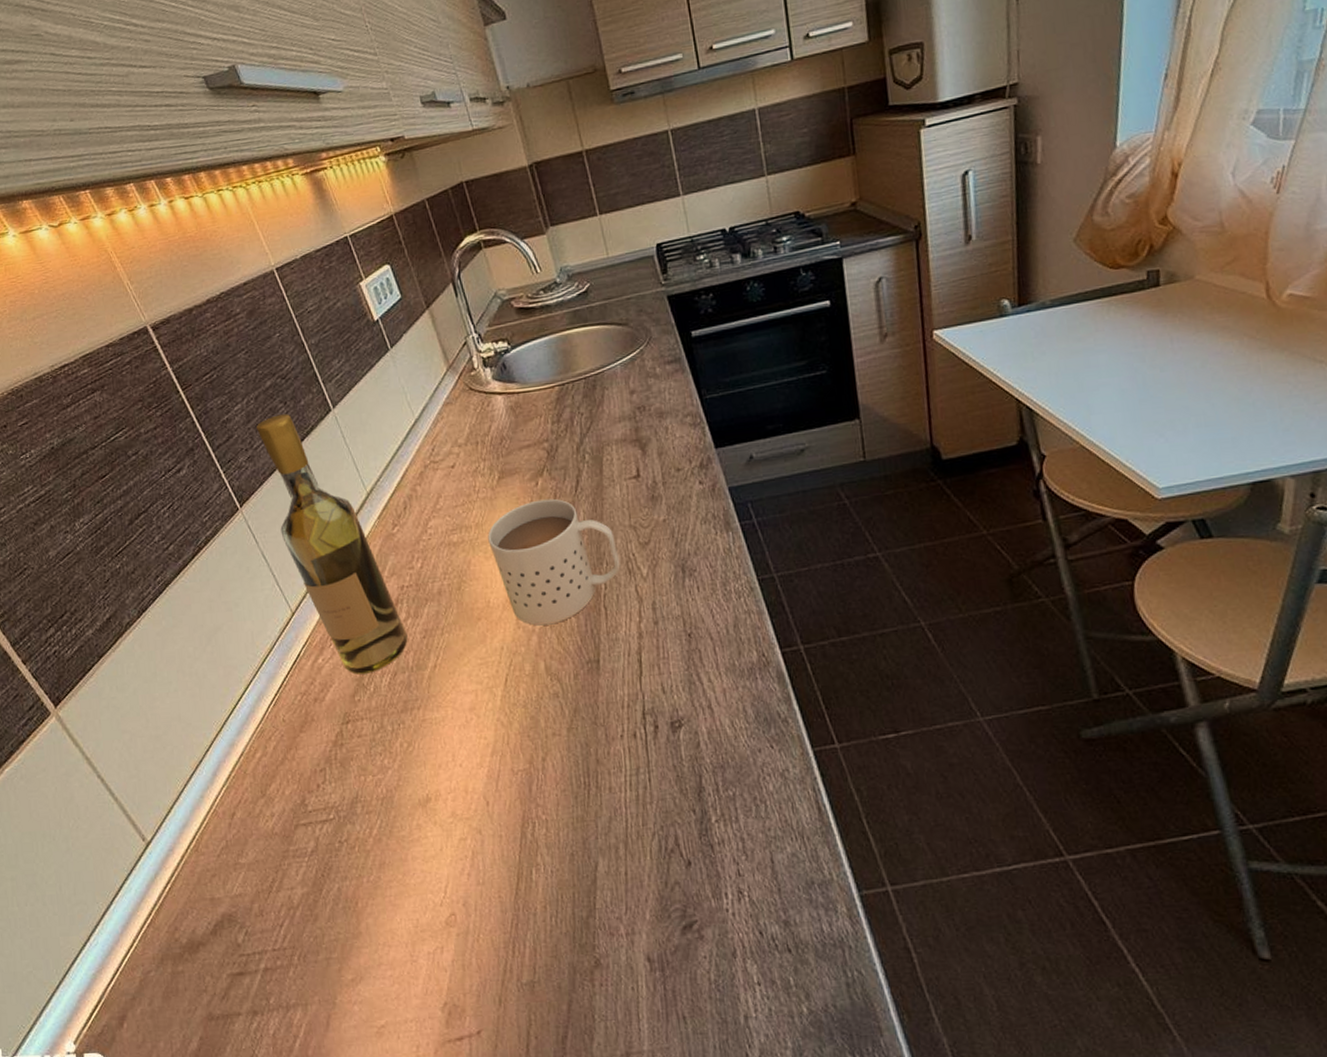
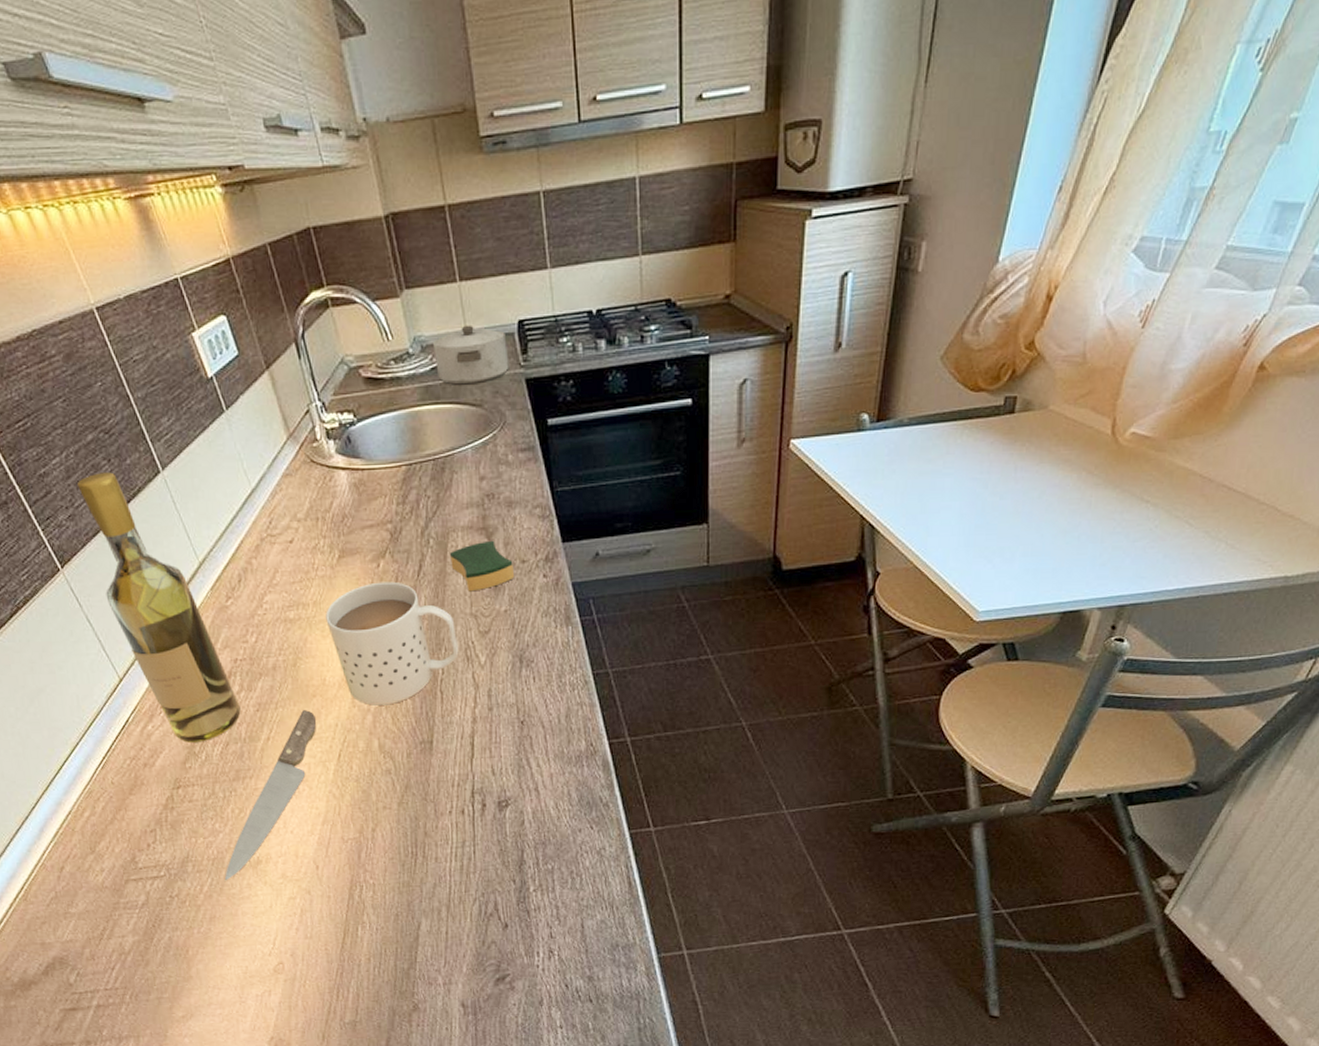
kitchen knife: none [393,634,483,823] -> present [224,710,317,881]
cooking pot: none [578,252,651,308] -> present [433,325,509,386]
sponge: none [606,451,671,504] -> present [450,540,515,592]

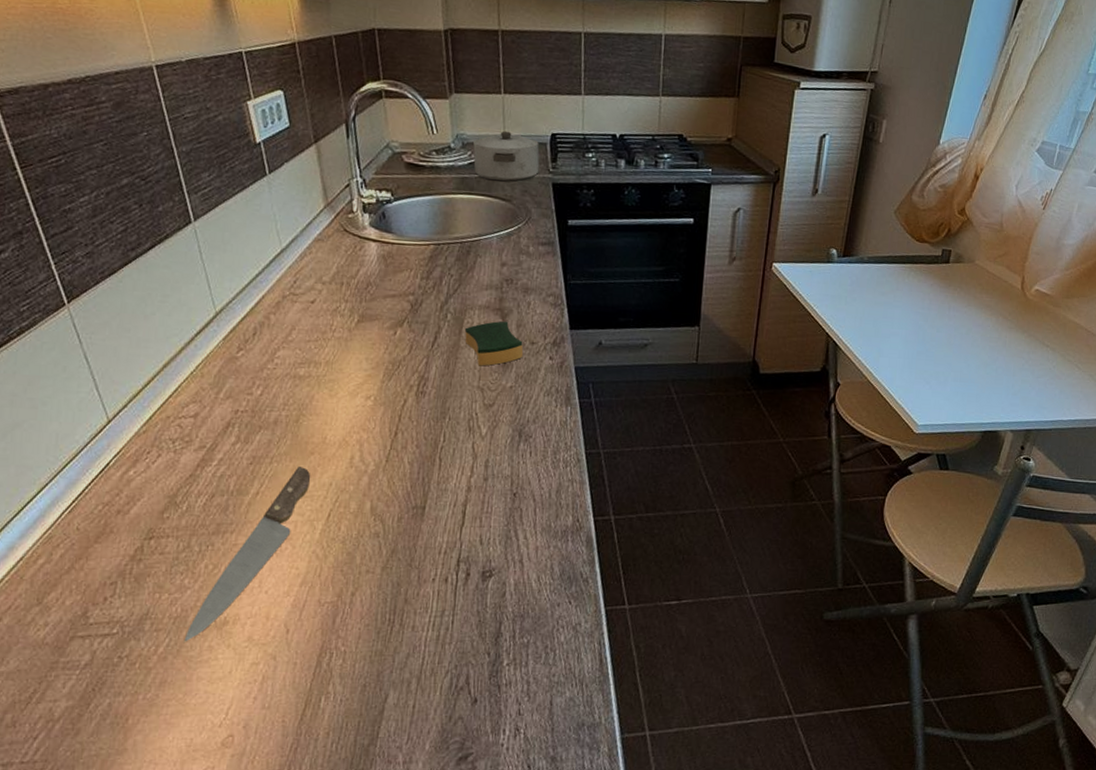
bottle: present [77,472,241,743] -> none [102,215,234,492]
mug: present [325,581,459,706] -> none [335,348,463,468]

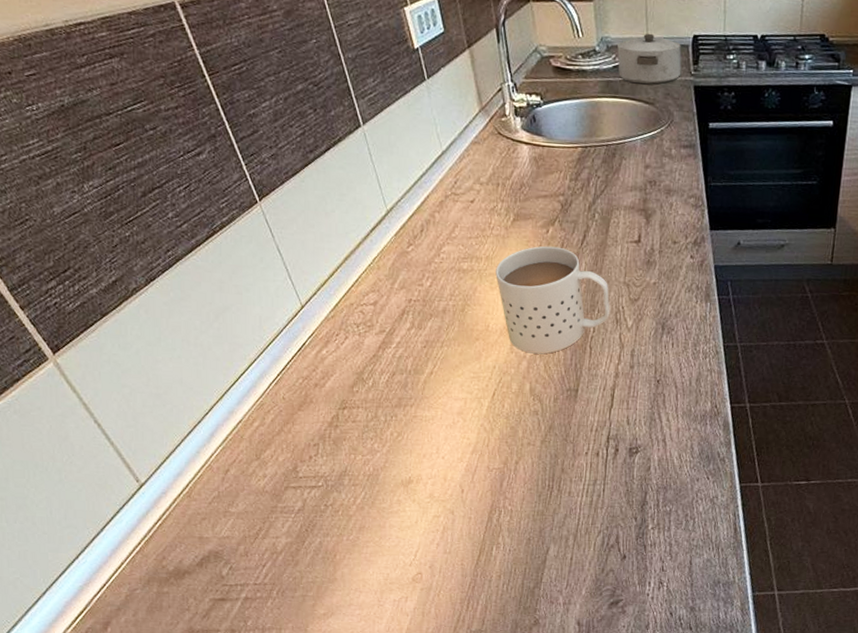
kitchen knife: present [183,467,311,642] -> none [376,351,477,496]
mug: none [335,348,463,468] -> present [495,246,611,354]
sponge: present [465,321,524,366] -> none [611,221,666,264]

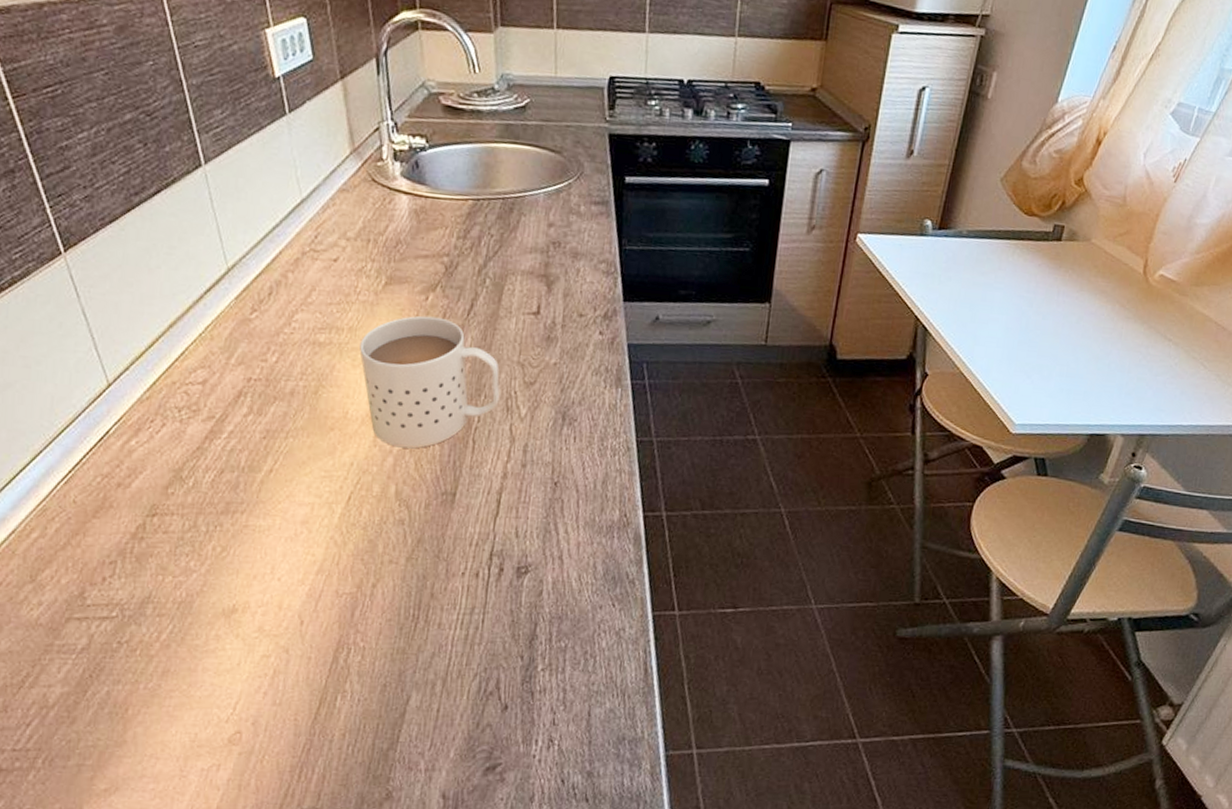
cooking pot: present [617,33,682,86] -> none [519,71,596,132]

